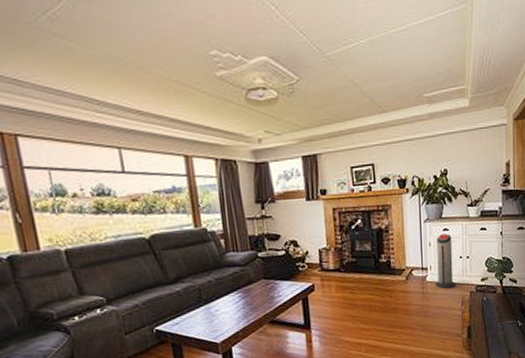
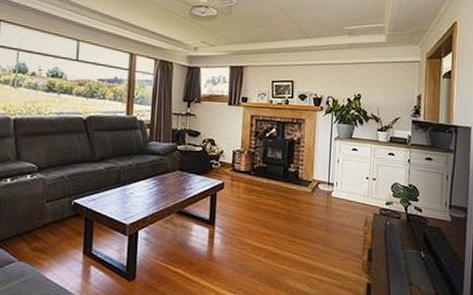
air purifier: present [435,233,456,289] -> none [340,153,360,207]

